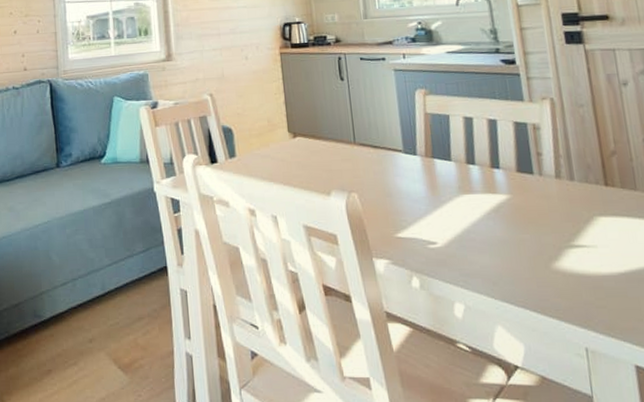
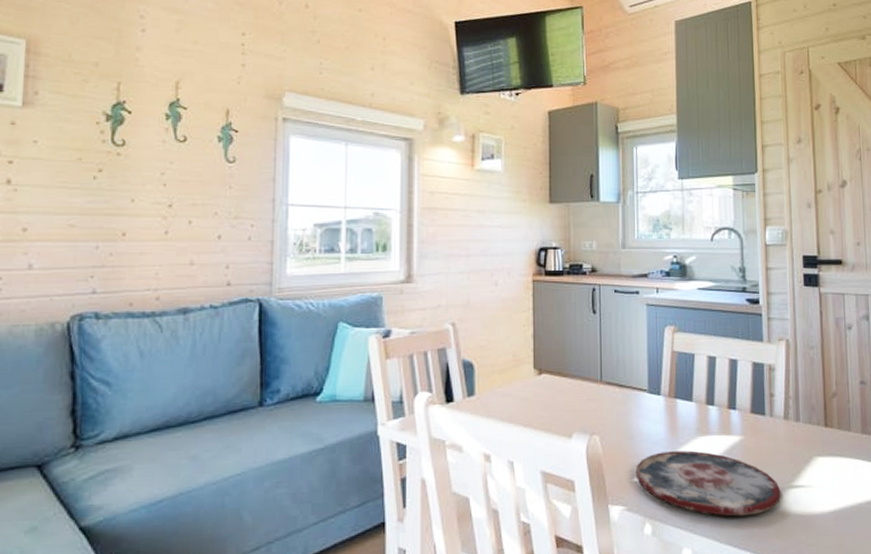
plate: none [397,208,560,274] -> present [636,450,781,517]

